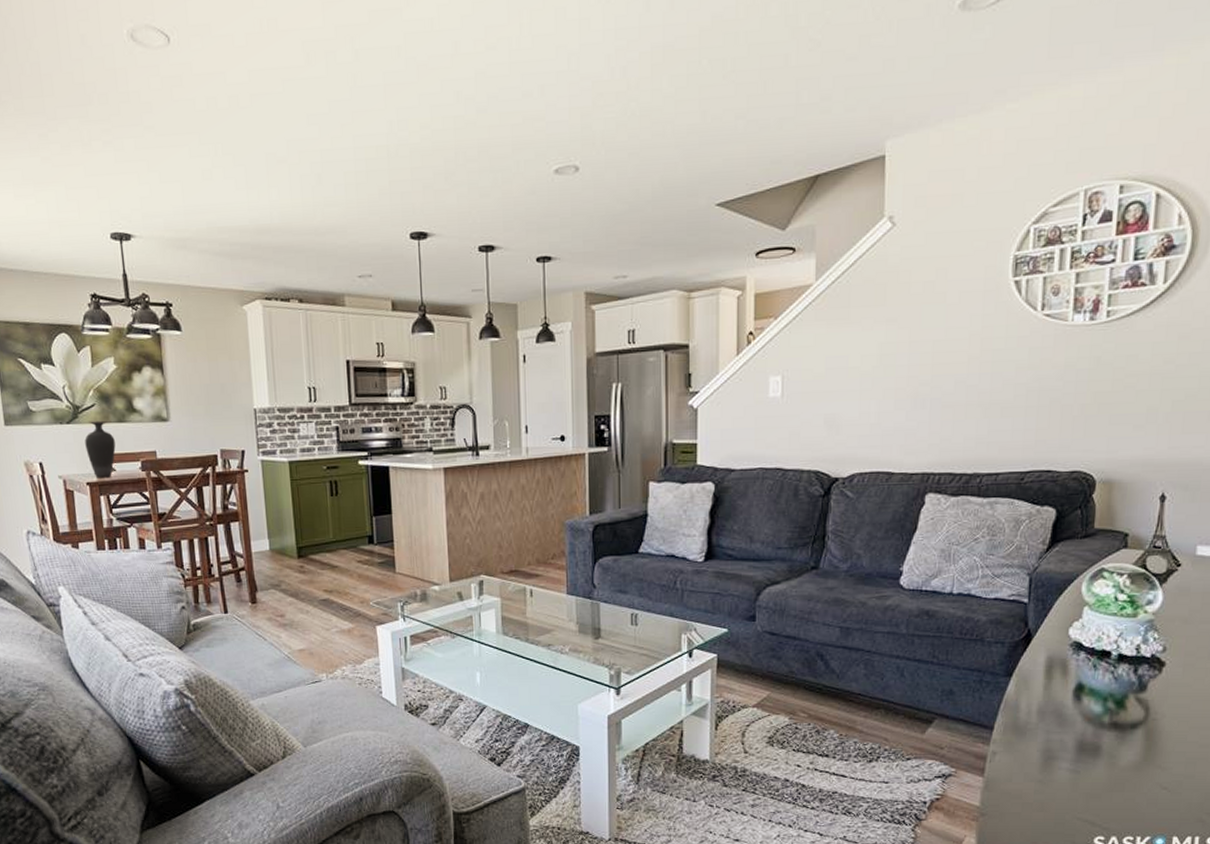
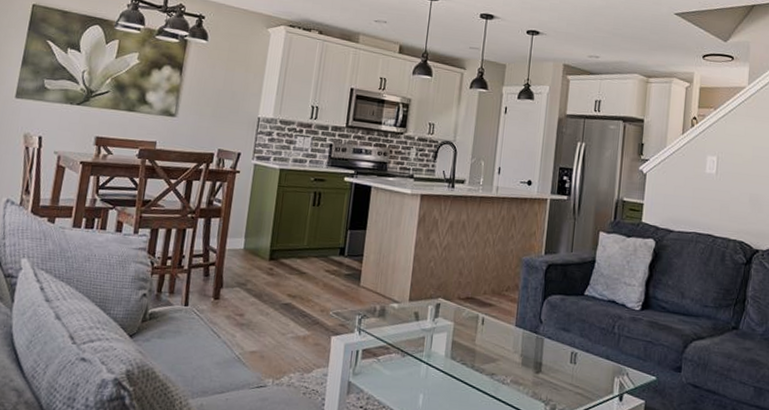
vase: present [84,420,116,479] -> none [88,105,120,161]

